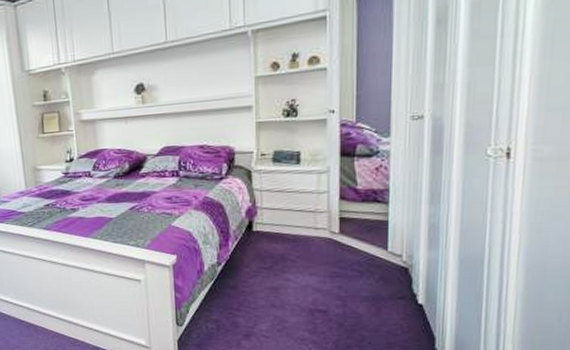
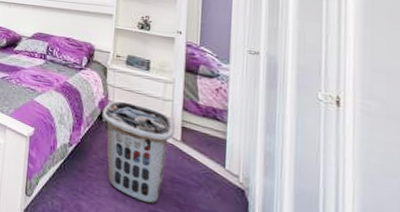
clothes hamper: none [250,204,332,304] -> present [101,101,175,204]

